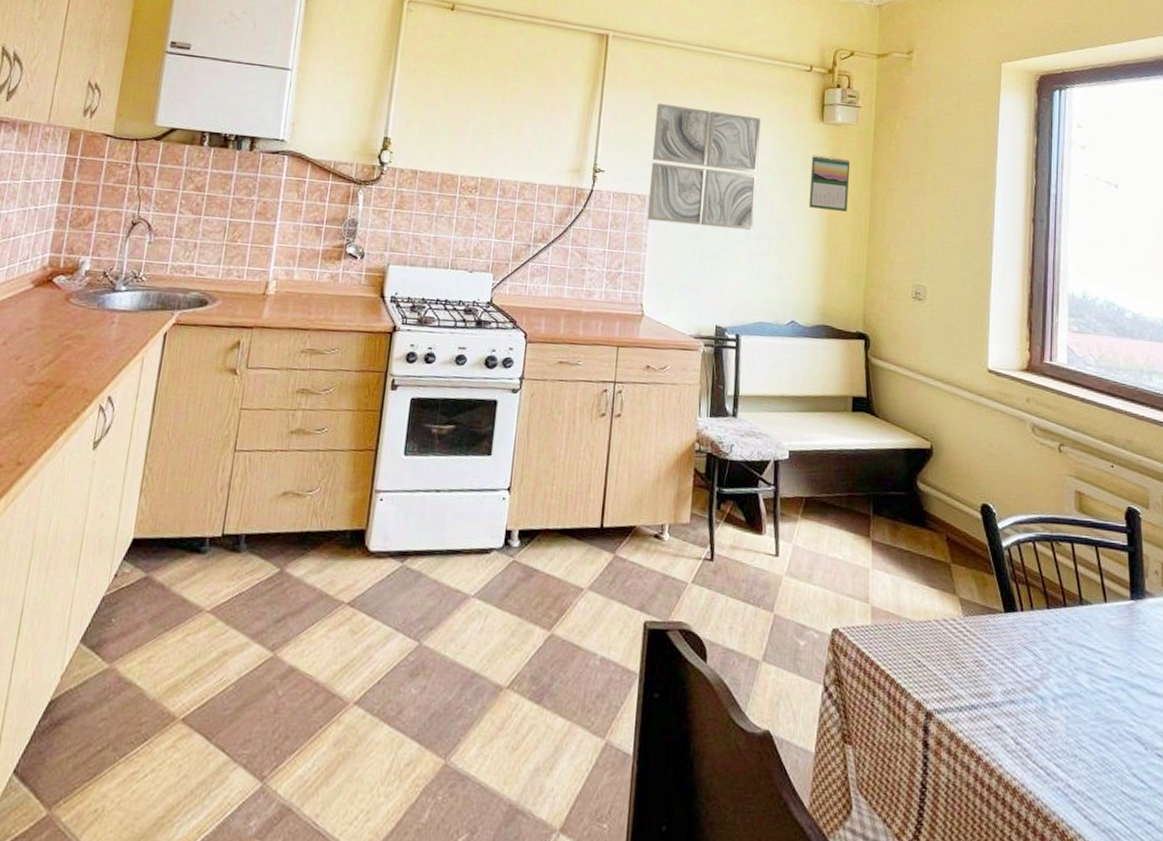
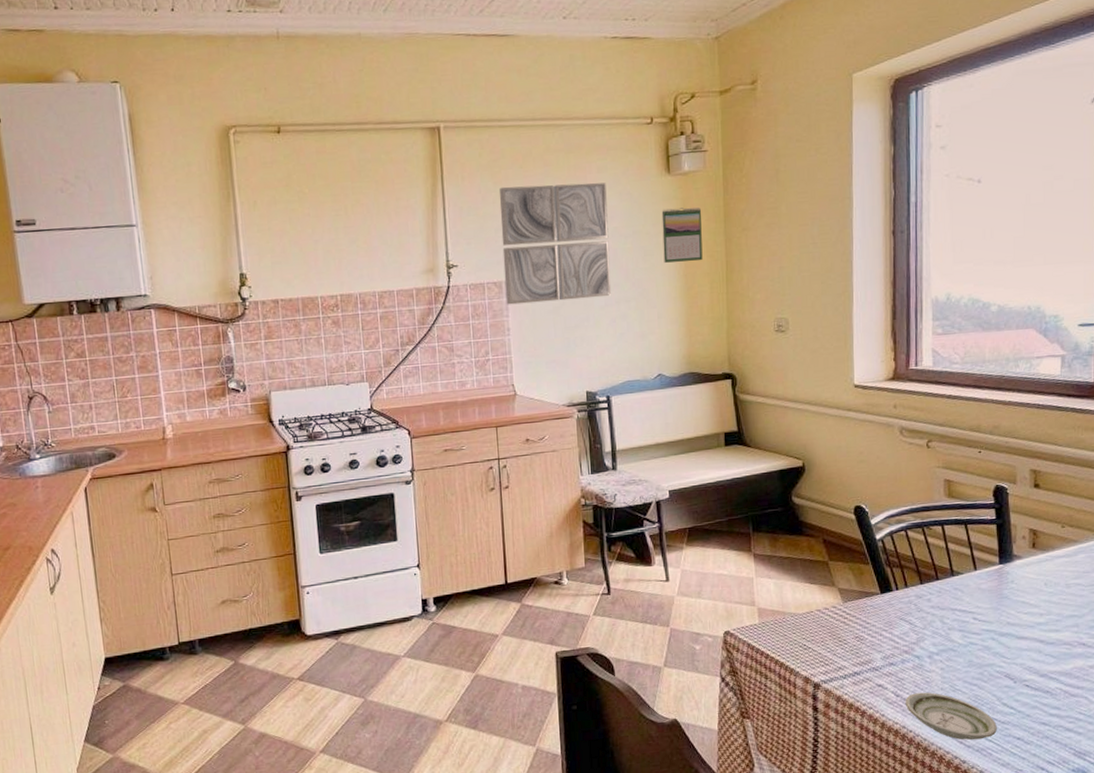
saucer: none [1025,743,1126,817] -> present [905,692,997,741]

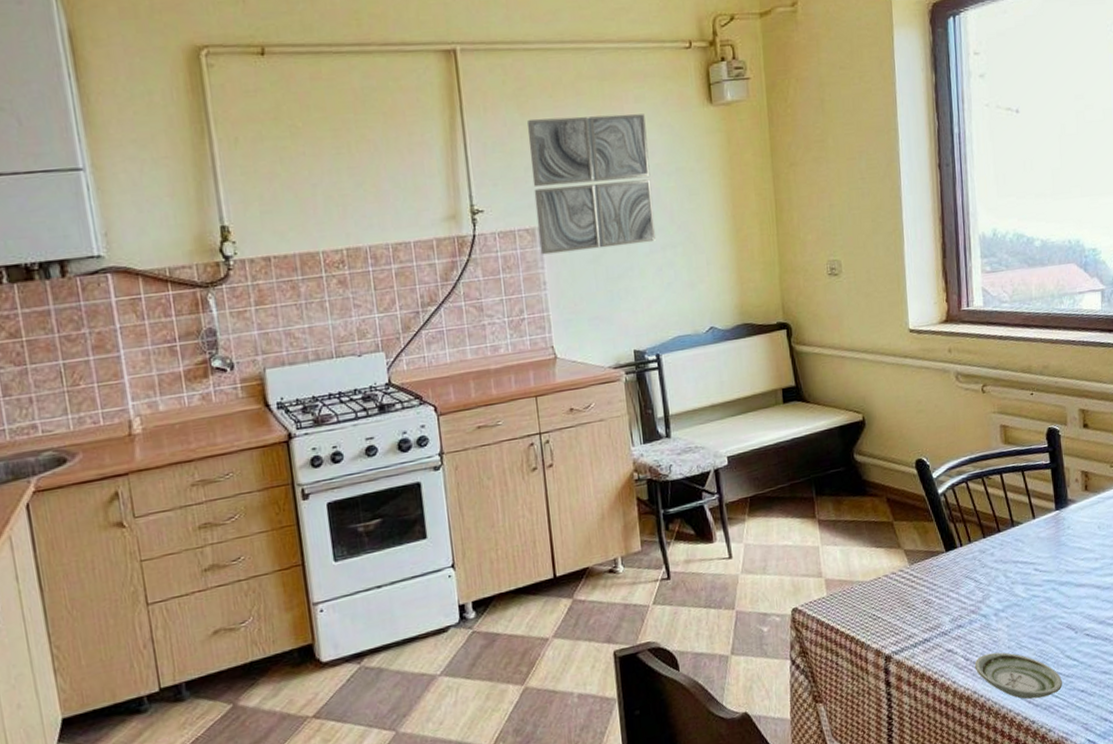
calendar: present [661,207,703,263] -> none [705,141,751,203]

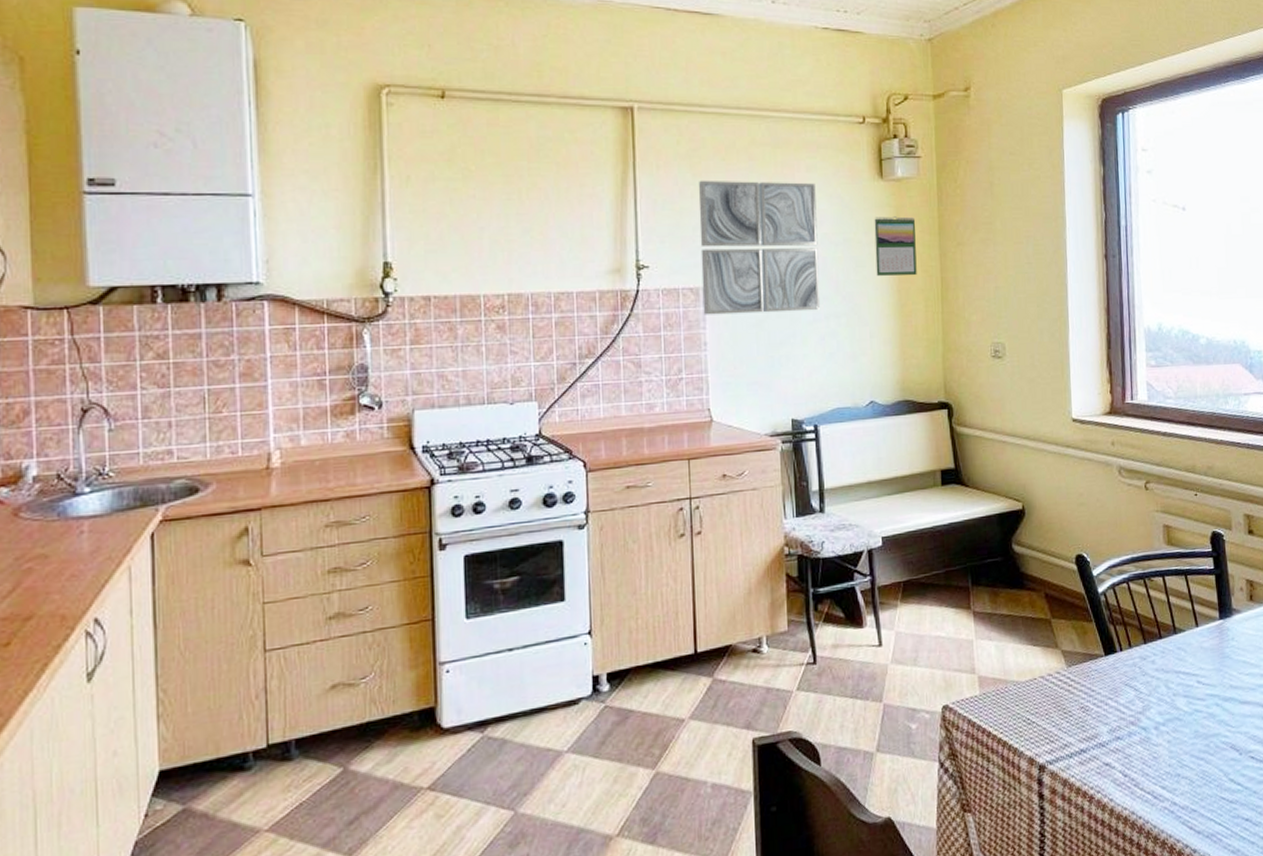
calendar: none [705,141,751,203] -> present [874,216,917,276]
saucer: present [974,652,1062,700] -> none [1133,769,1226,825]

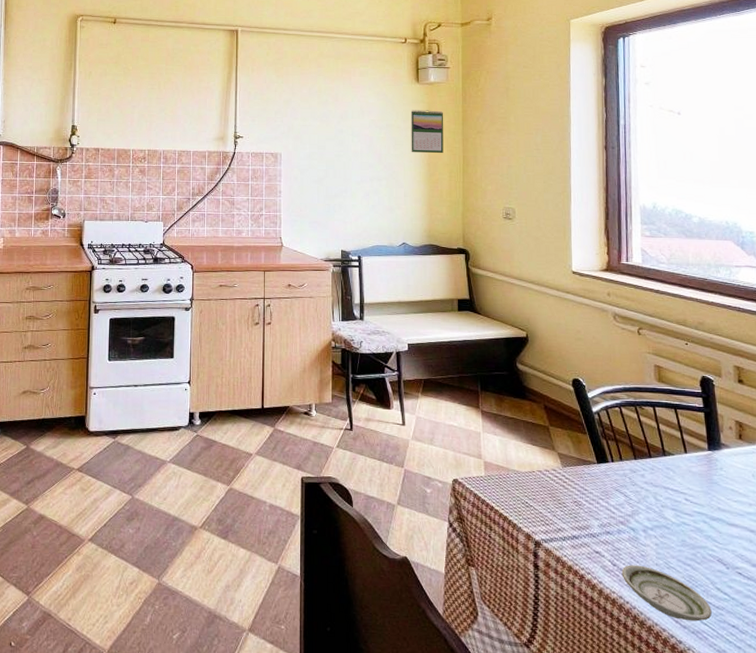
wall art: present [698,180,821,315] -> none [280,79,367,175]
saucer: none [1133,769,1226,825] -> present [621,565,712,622]

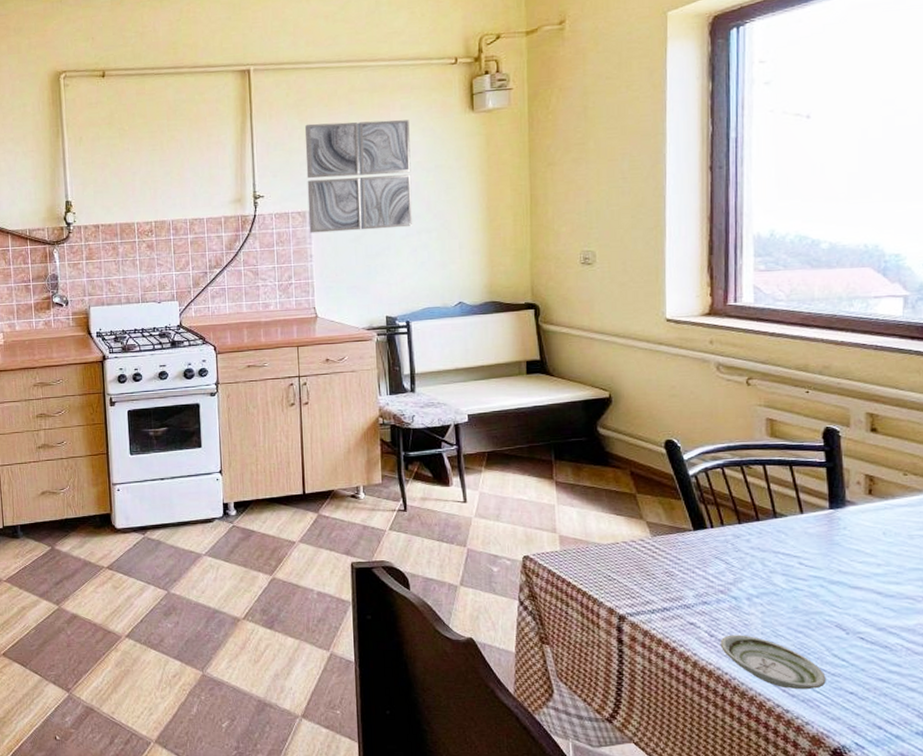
wall art: none [280,79,367,175] -> present [304,120,413,234]
calendar: present [411,110,444,154] -> none [464,143,506,196]

